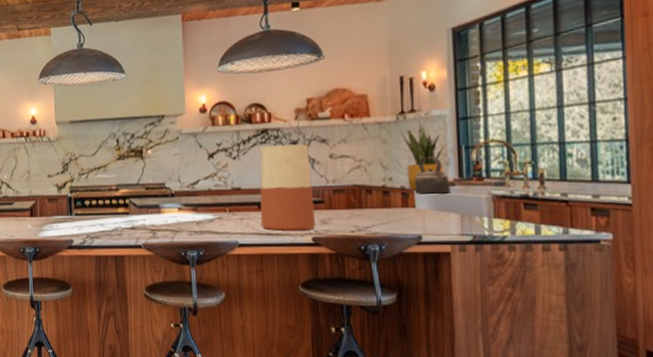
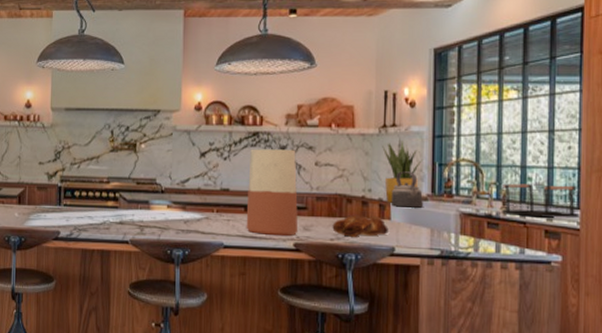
bread loaf: none [352,204,414,228] -> present [332,214,389,237]
dish rack: none [537,158,631,195] -> present [501,183,580,219]

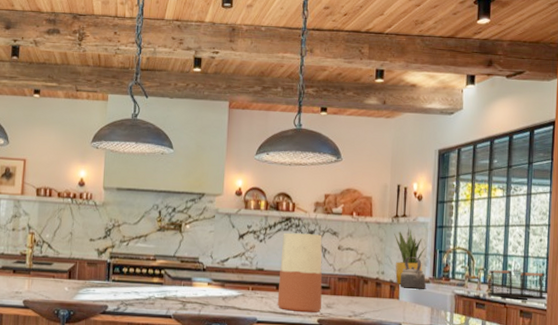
bread loaf: present [332,214,389,237] -> none [350,294,397,314]

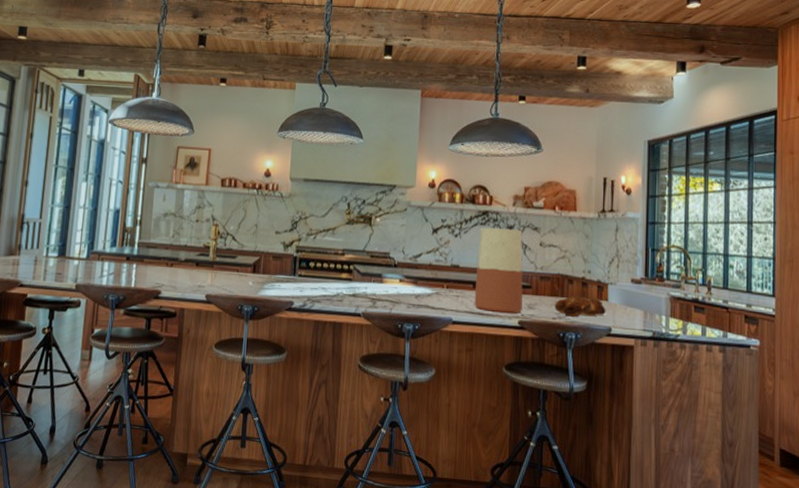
bread loaf: none [350,294,397,314] -> present [554,294,606,317]
planter: present [394,230,426,284] -> none [601,226,637,285]
kettle: present [399,257,427,289] -> none [608,255,638,291]
dish rack: present [487,269,547,301] -> none [706,270,775,305]

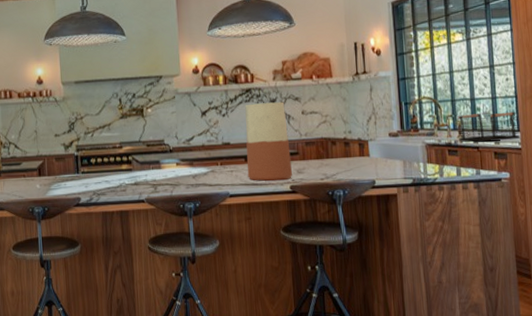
bread loaf: present [554,294,606,317] -> none [321,154,369,175]
dish rack: none [706,270,775,305] -> present [456,111,520,142]

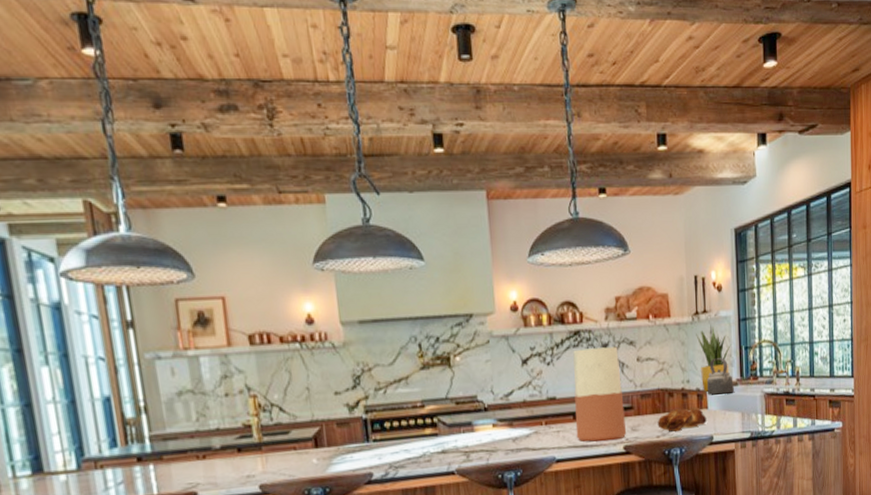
bread loaf: none [321,154,369,175] -> present [657,407,707,432]
planter: none [356,85,391,142] -> present [696,327,731,392]
kettle: none [368,112,396,145] -> present [706,358,735,395]
dish rack: present [456,111,520,142] -> none [795,355,854,390]

